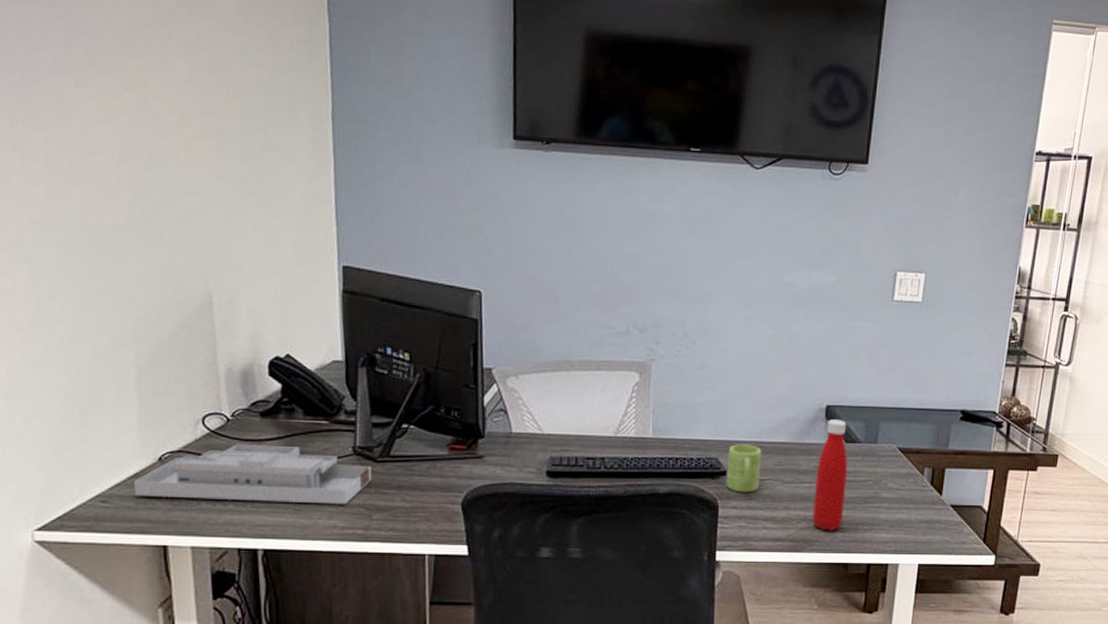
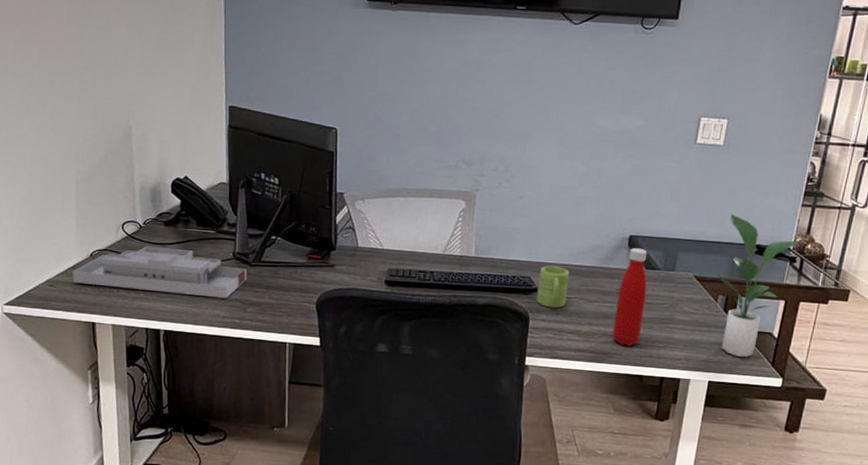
potted plant: none [922,377,1005,535] -> present [717,214,799,357]

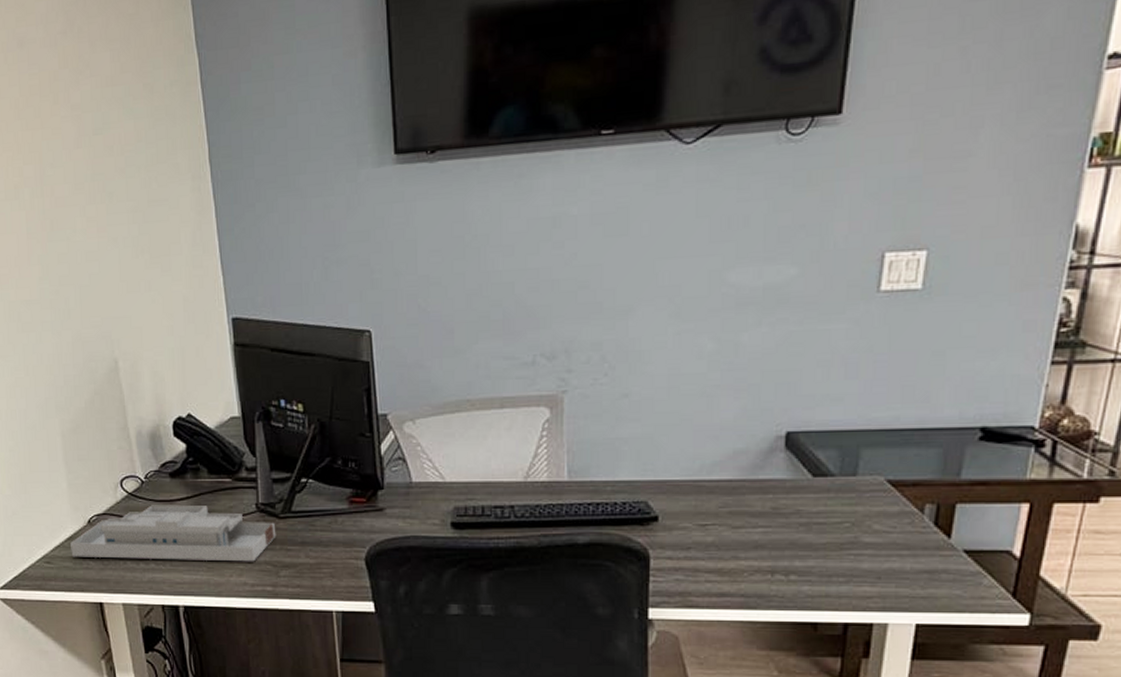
mug: present [536,265,570,309] -> none [658,484,702,541]
bottle: present [612,248,648,346] -> none [769,449,817,584]
potted plant: present [717,214,799,357] -> none [922,387,1049,588]

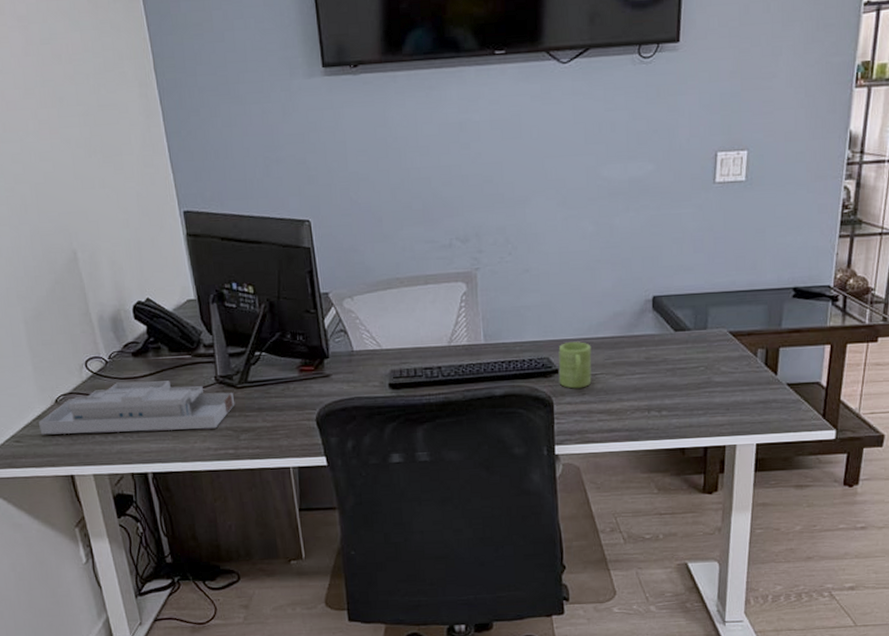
mug: none [658,484,702,541] -> present [558,341,592,389]

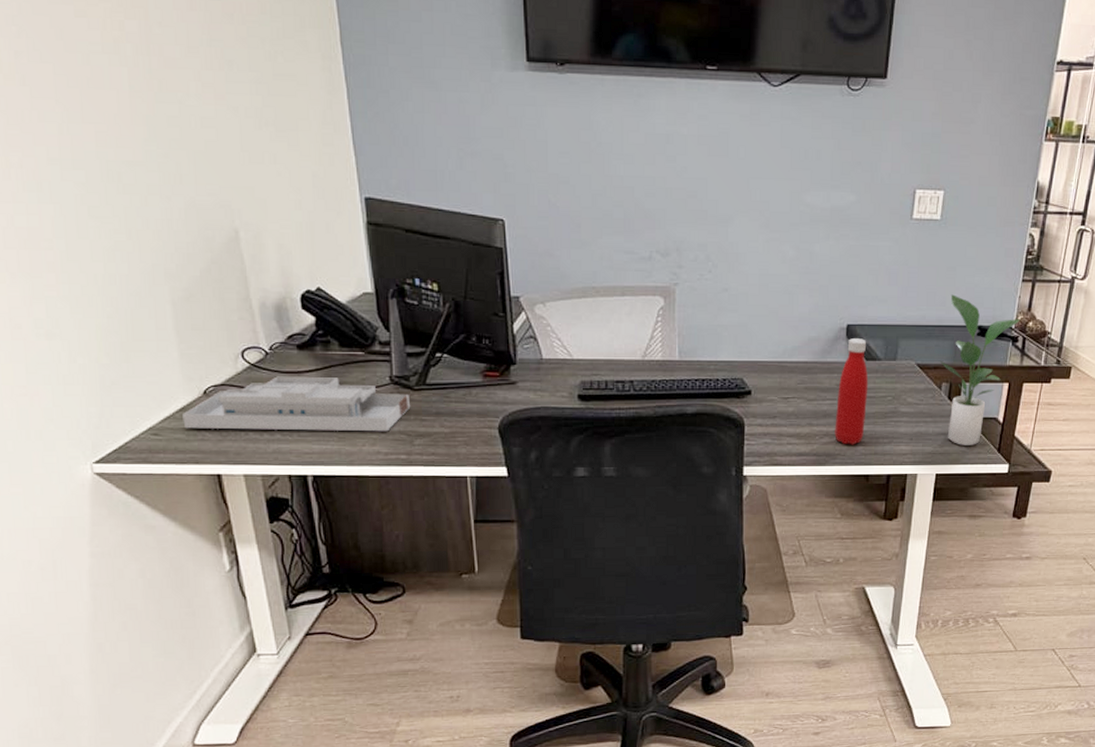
mug: present [558,341,592,389] -> none [751,364,785,411]
bottle: none [646,309,679,419] -> present [834,338,869,445]
potted plant: none [754,257,840,413] -> present [940,294,1021,445]

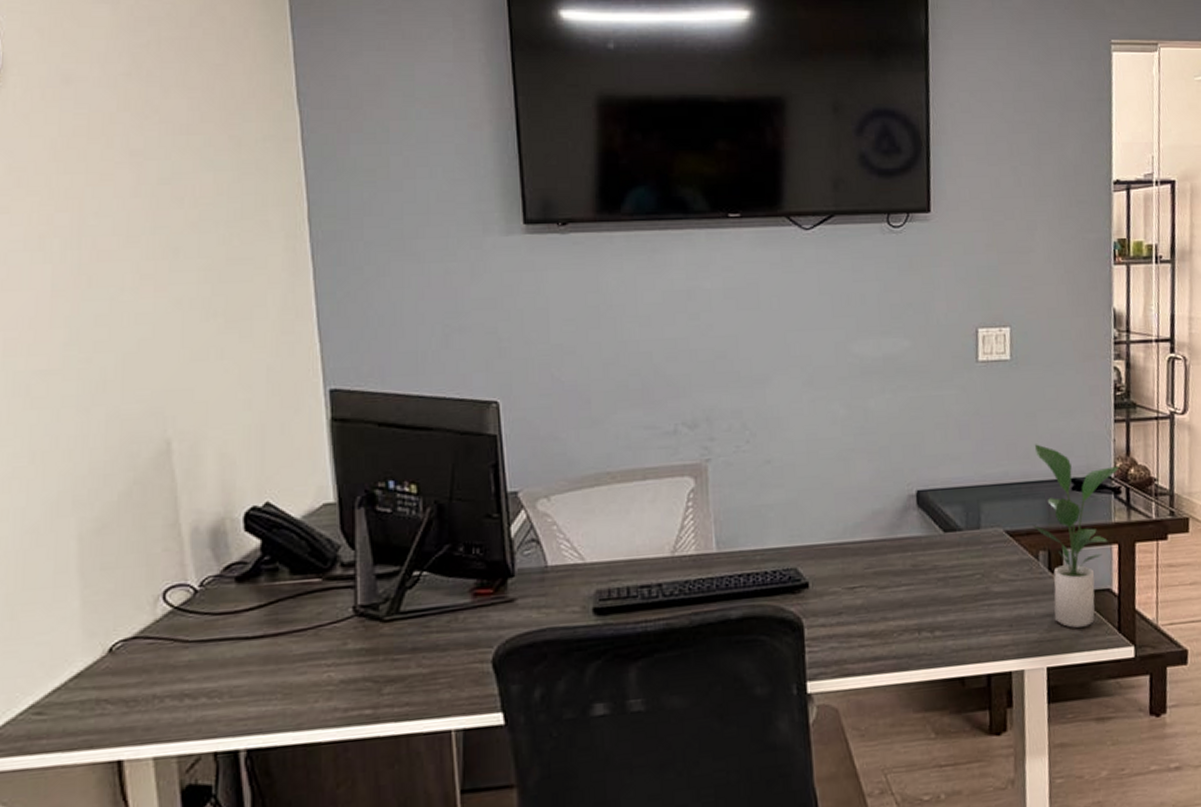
desk organizer: present [183,376,411,432] -> none [78,614,380,702]
bottle: present [834,338,869,445] -> none [914,506,952,641]

